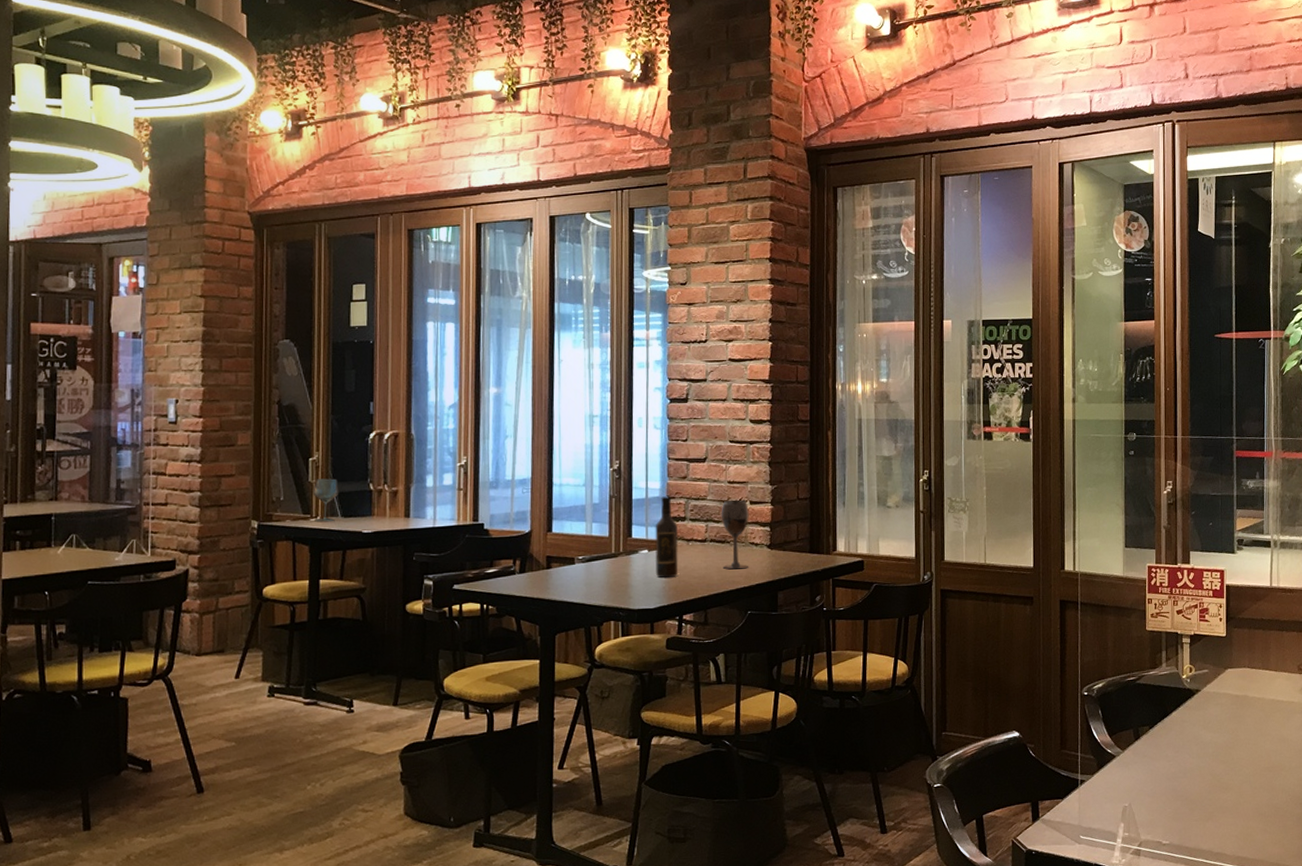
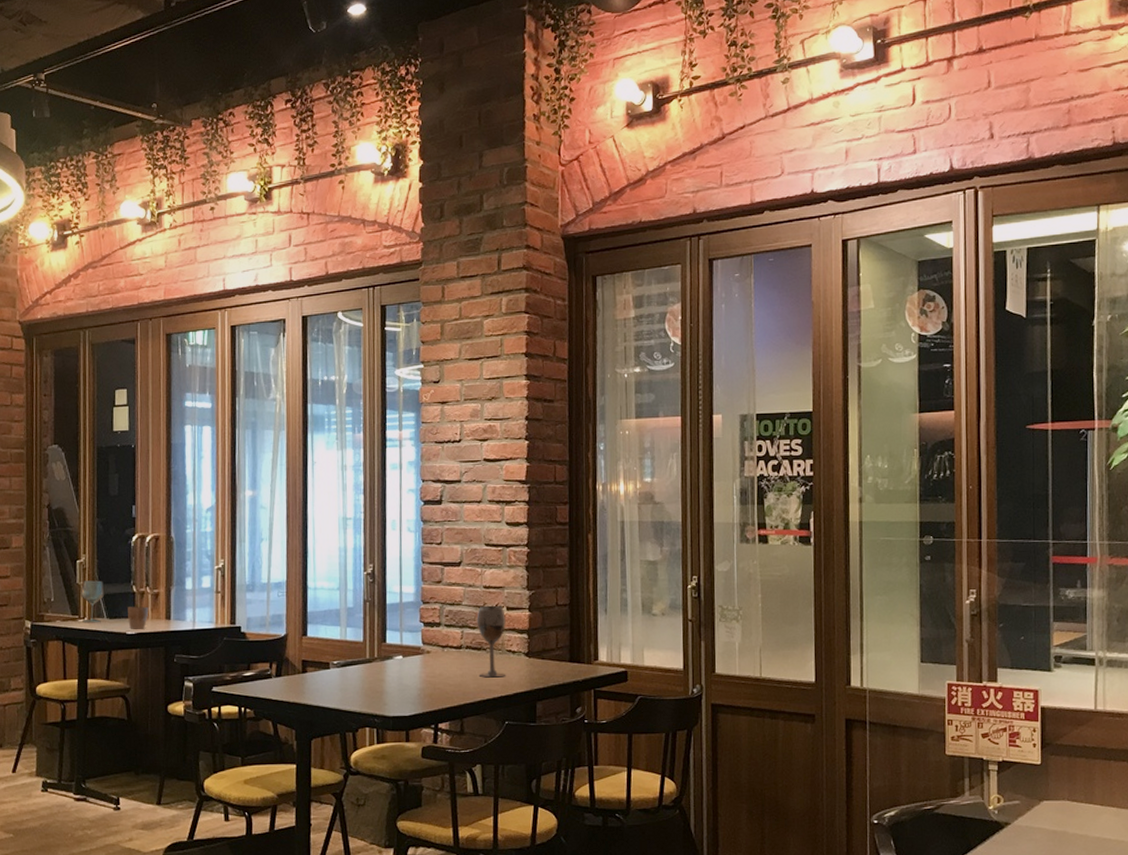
cup: none [364,504,387,528] -> present [128,606,149,629]
wine bottle: present [655,496,679,578] -> none [409,601,434,685]

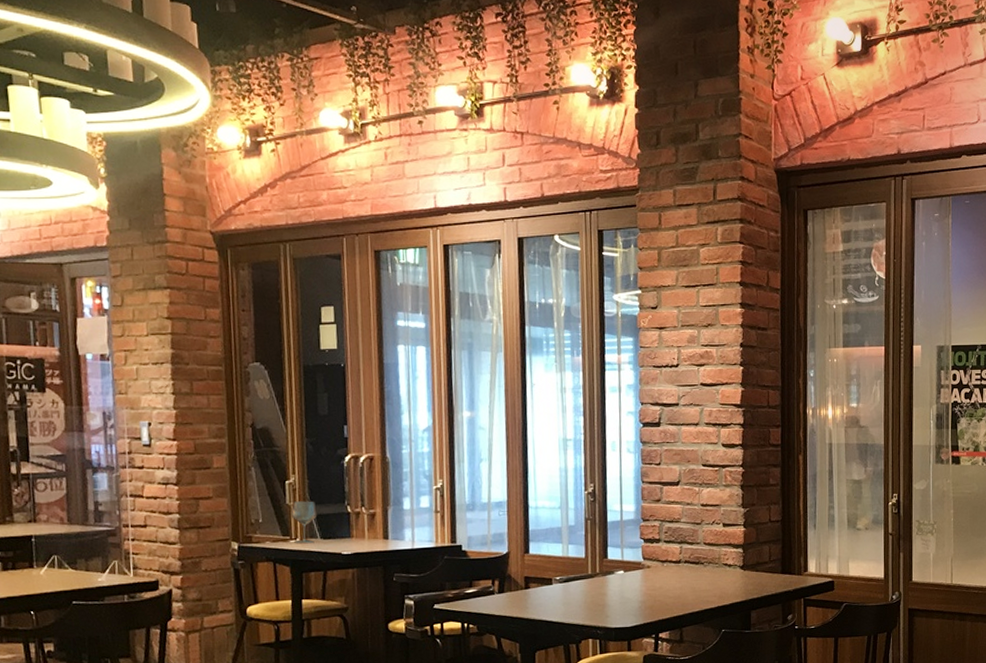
cup: present [128,606,149,629] -> none [342,526,365,549]
wine glass: present [476,605,506,678] -> none [694,522,722,590]

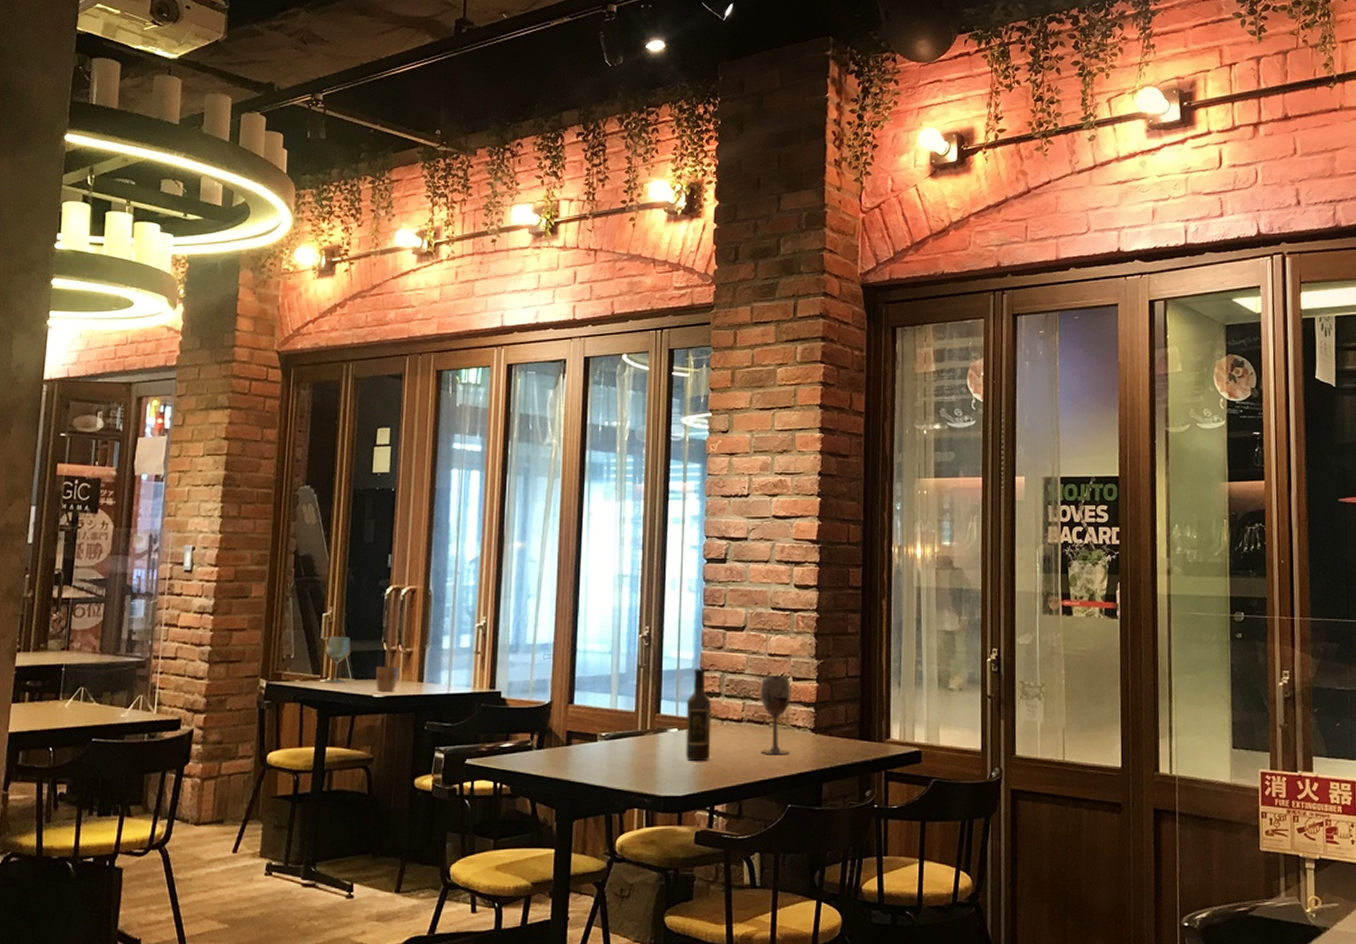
cup: none [342,526,365,549] -> present [376,666,400,692]
wine bottle: none [630,519,654,598] -> present [686,668,711,762]
wine glass: none [694,522,722,590] -> present [760,675,791,755]

